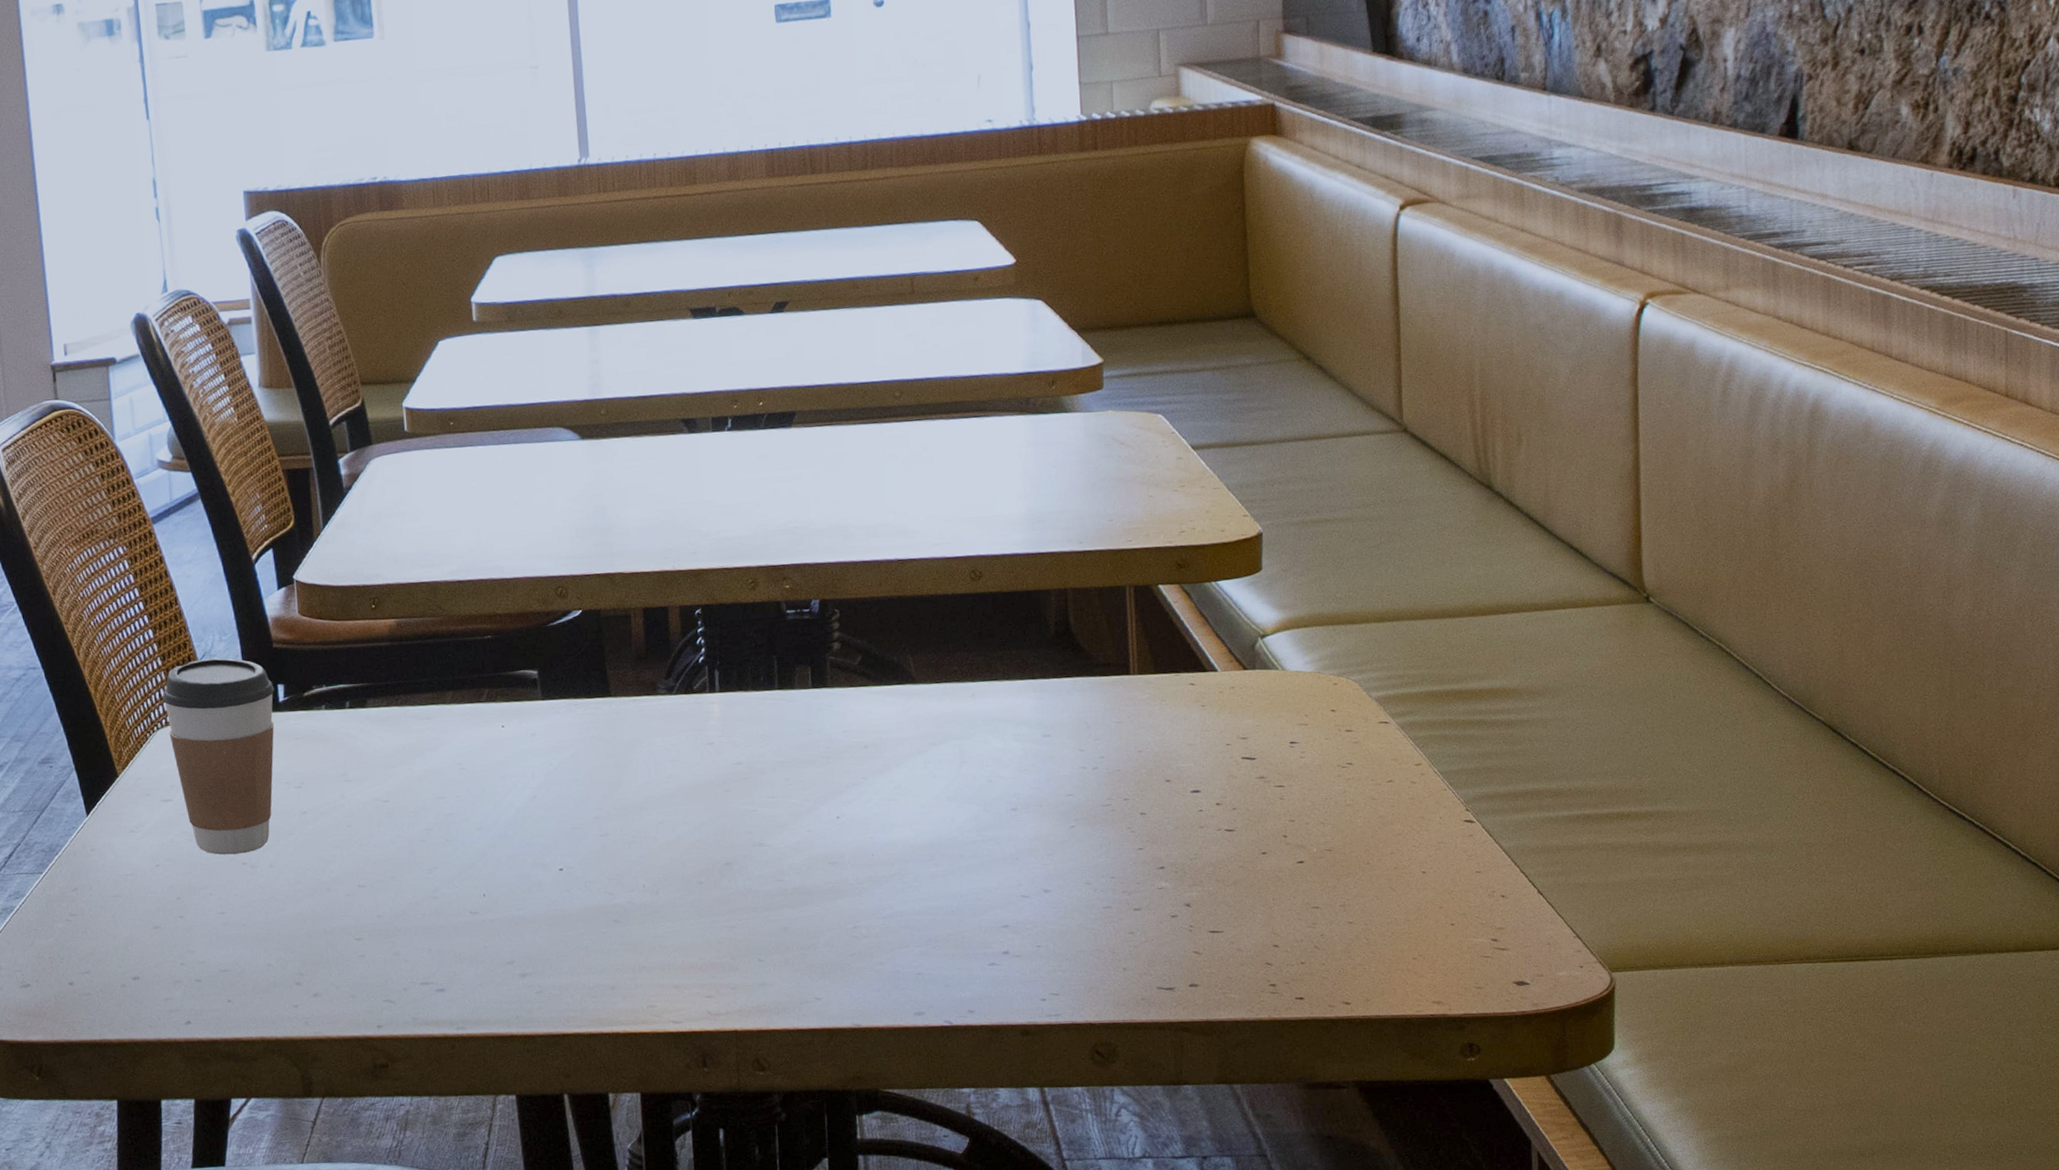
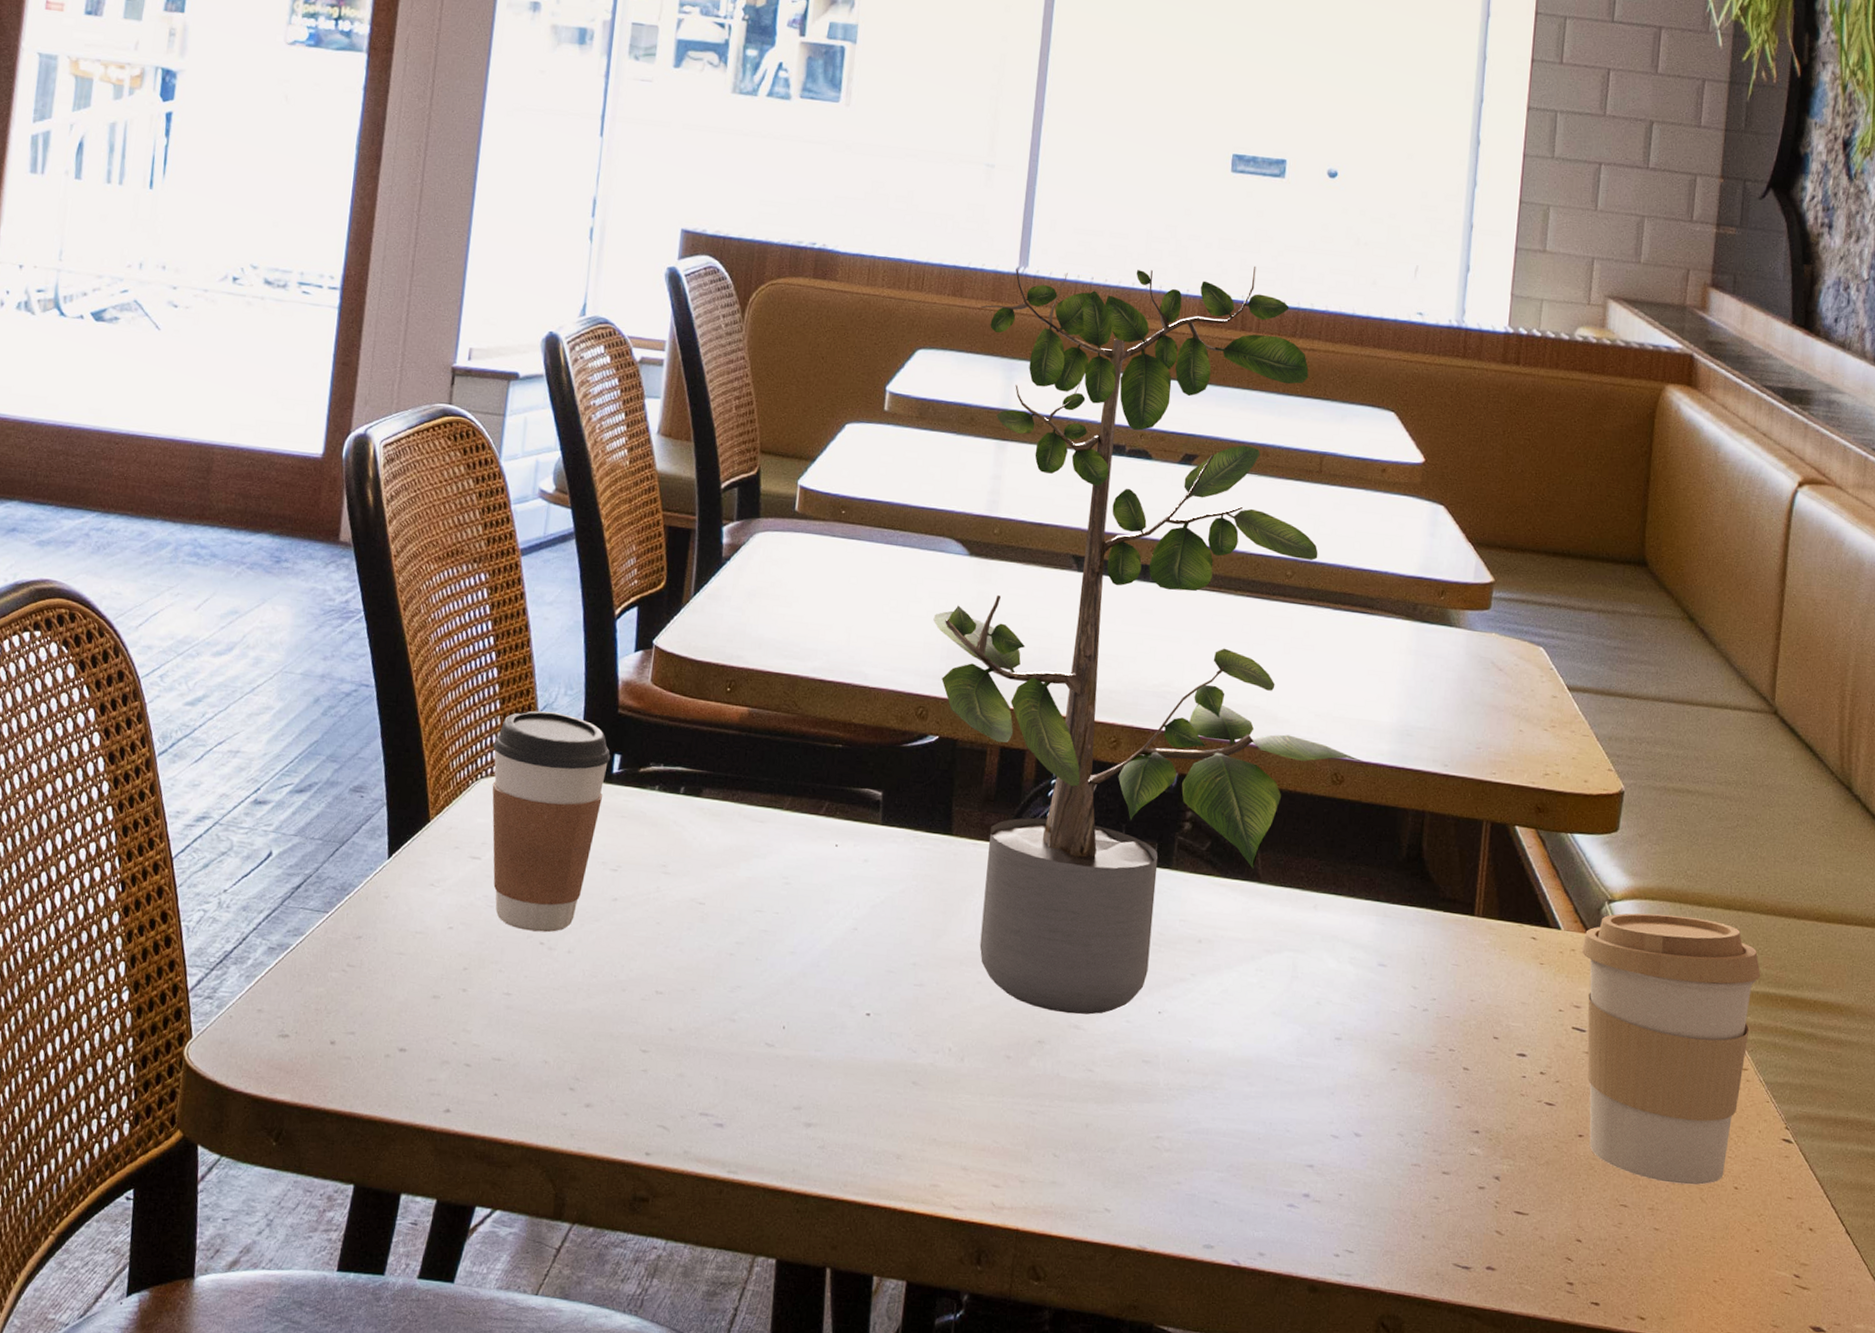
potted plant: none [550,109,1000,835] -> present [933,266,1364,1015]
coffee cup: none [1241,635,1423,880] -> present [1581,913,1761,1185]

